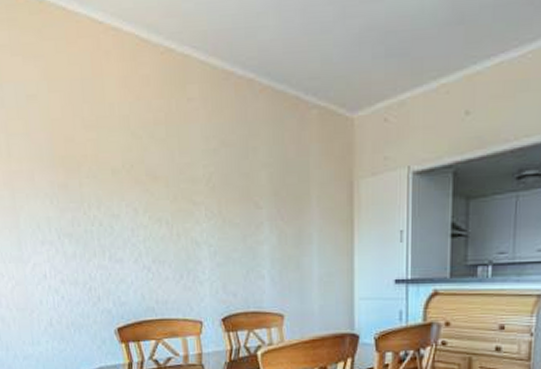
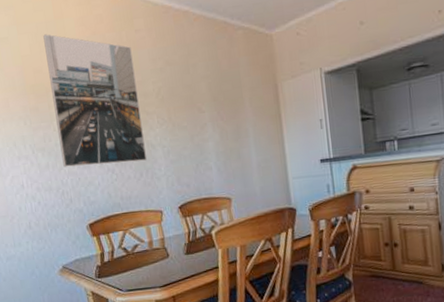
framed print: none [78,94,189,260] -> present [43,34,147,167]

